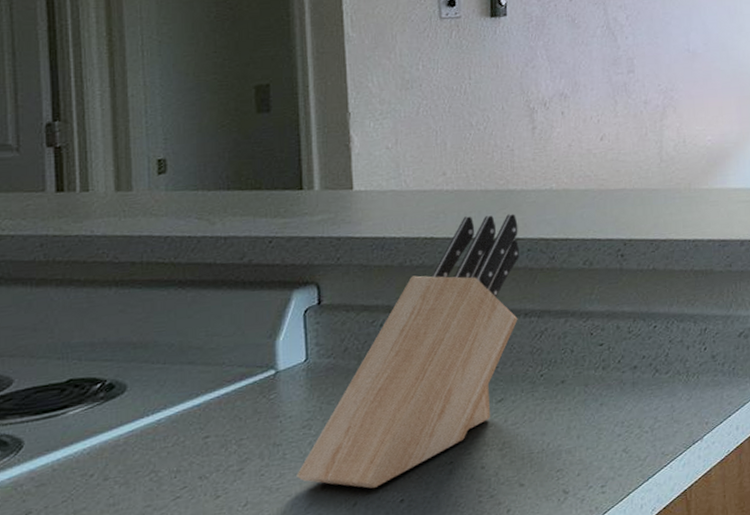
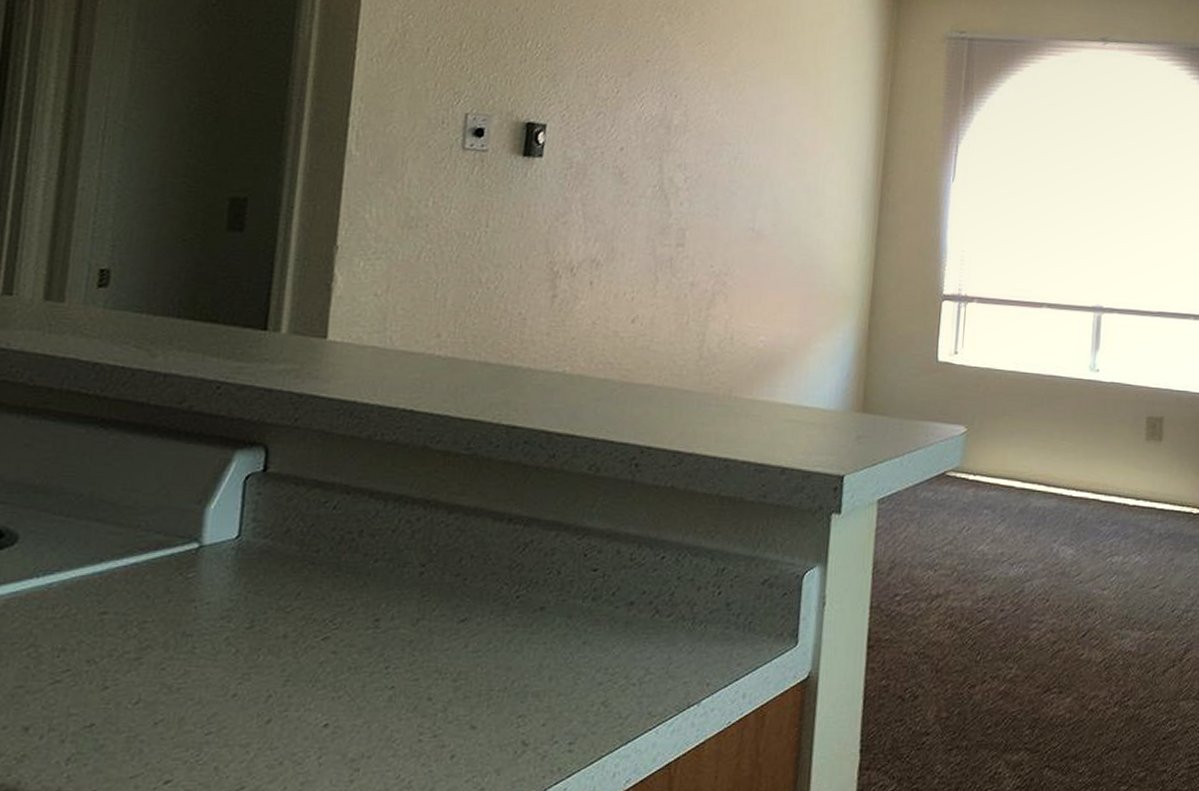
knife block: present [296,214,519,489] -> none [204,391,518,704]

